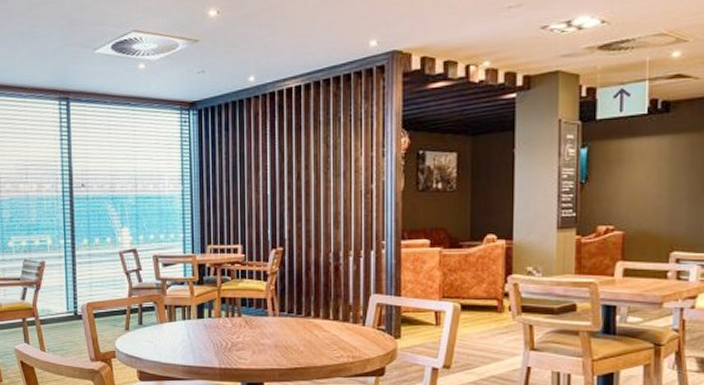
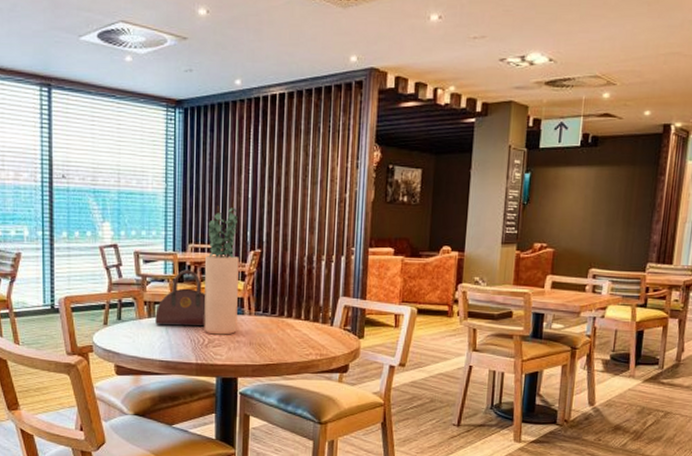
handbag: none [176,271,228,330] -> present [155,269,206,327]
vase: none [225,199,261,338] -> present [204,201,239,335]

